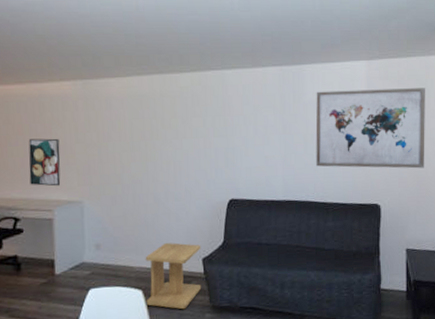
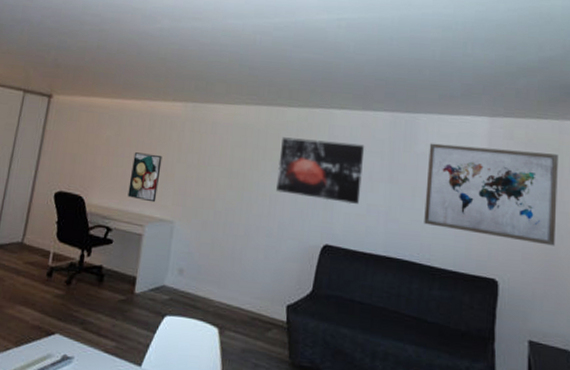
side table: present [145,243,202,310] -> none [220,281,287,360]
wall art: none [177,101,258,159] -> present [275,137,365,205]

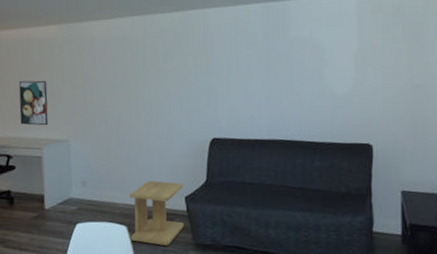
side table: none [220,281,287,360] -> present [129,181,185,246]
wall art: present [275,137,365,205] -> none [159,39,241,98]
wall art: present [424,143,558,246] -> none [301,20,423,107]

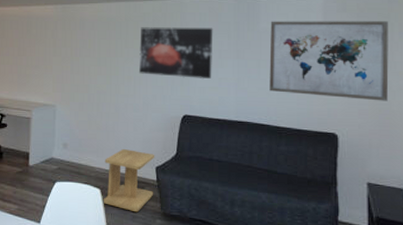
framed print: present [18,80,49,126] -> none [15,51,41,91]
wall art: none [159,39,241,98] -> present [138,27,213,80]
wall art: none [301,20,423,107] -> present [269,21,389,101]

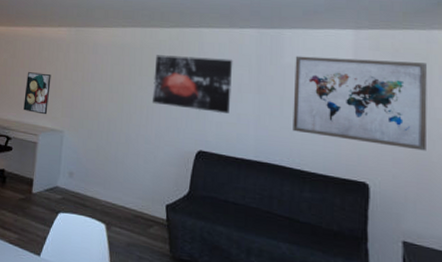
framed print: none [15,51,41,91] -> present [23,72,51,115]
side table: present [103,149,155,213] -> none [108,183,166,253]

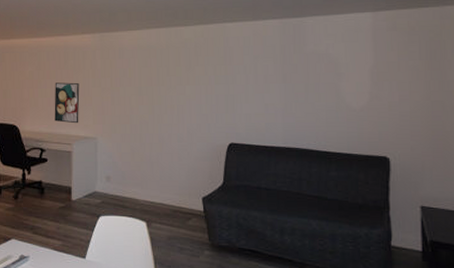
wall art: present [151,55,233,114] -> none [181,51,258,106]
wall art: present [293,56,427,151] -> none [317,39,442,122]

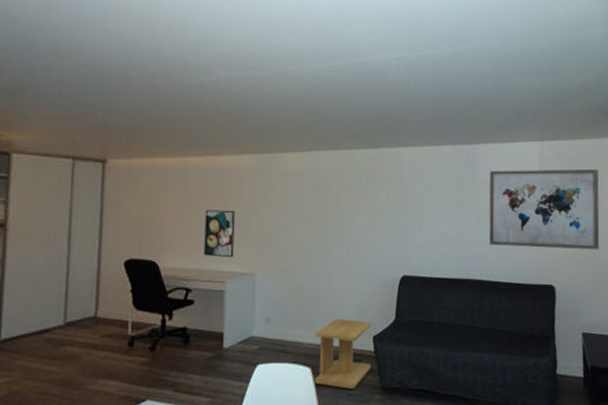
side table: none [149,180,202,244] -> present [314,319,372,390]
wall art: none [317,39,442,122] -> present [489,169,600,250]

